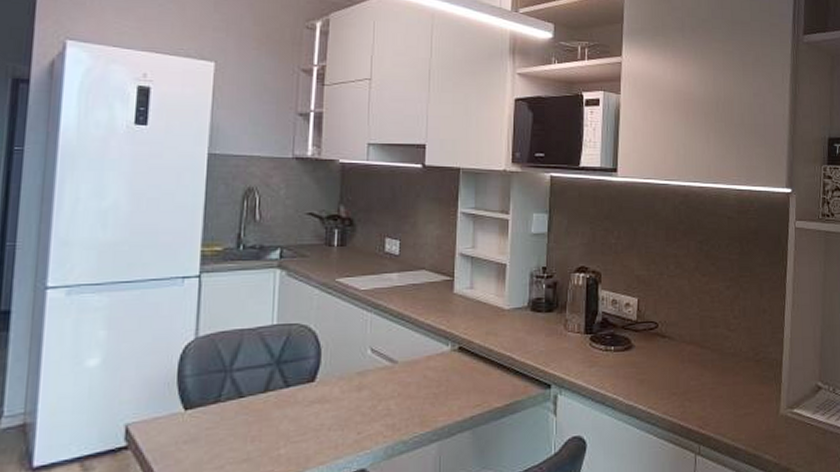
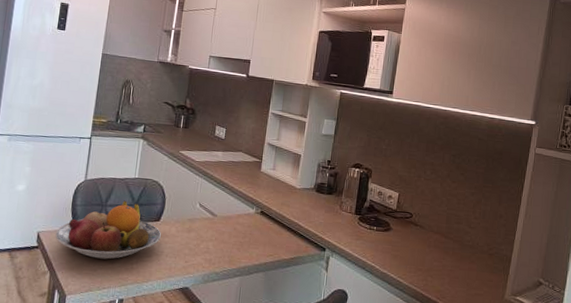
fruit bowl: none [154,359,318,450] -> present [55,200,161,260]

